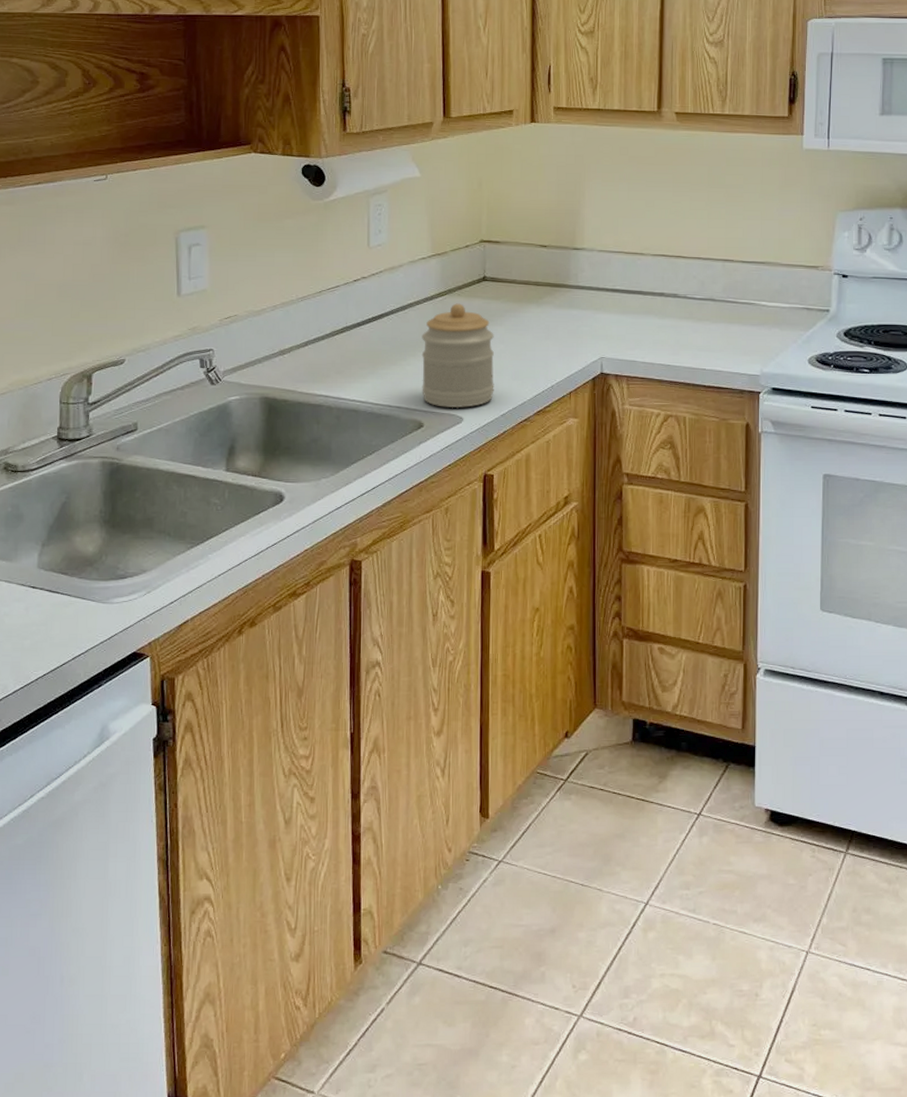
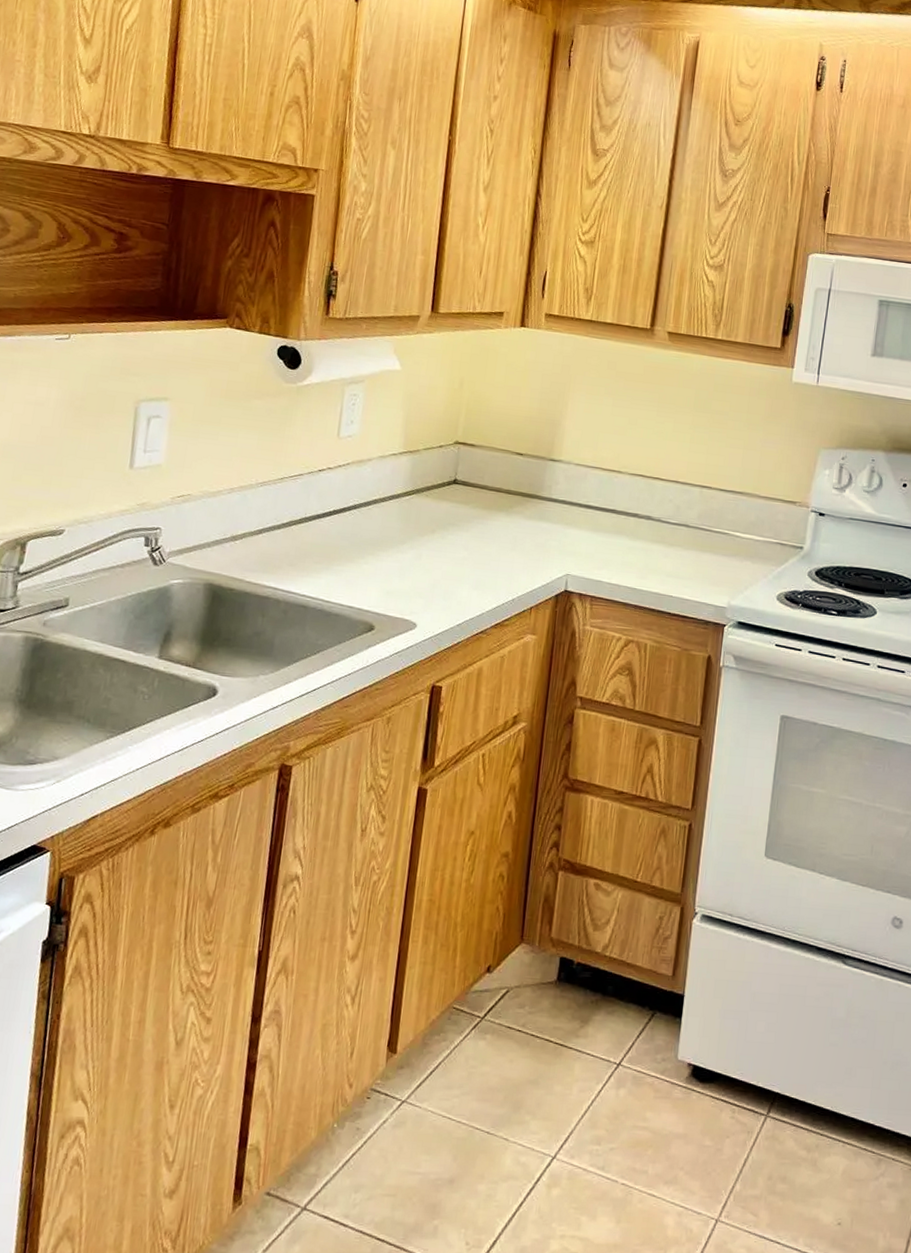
jar: present [421,303,494,409] -> none [376,504,459,614]

